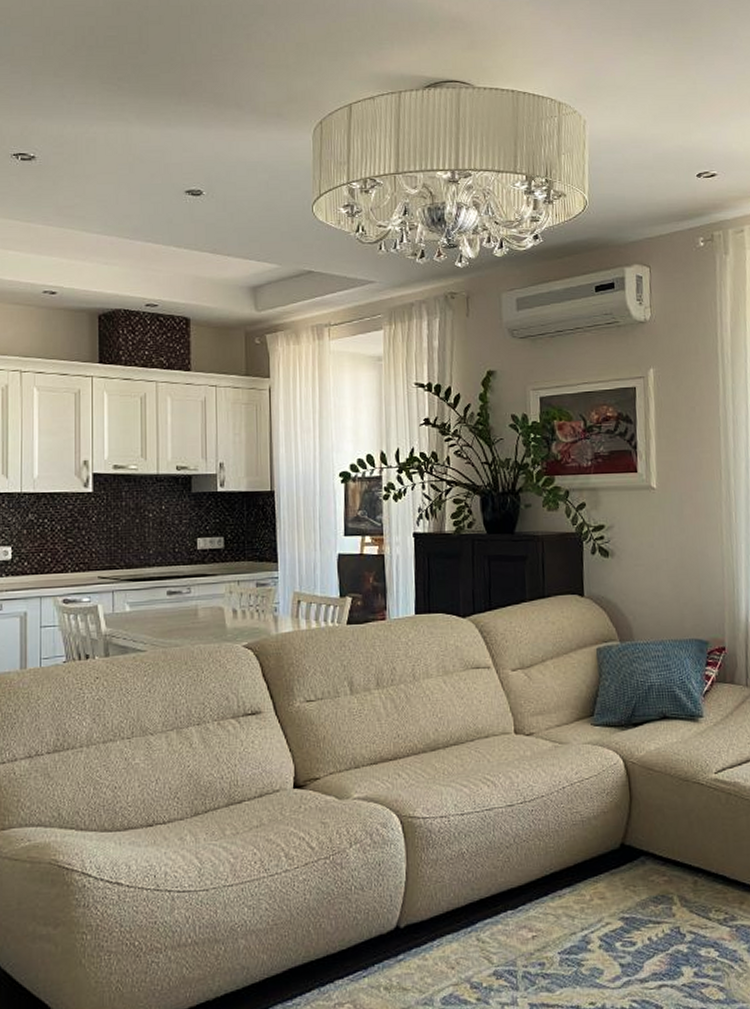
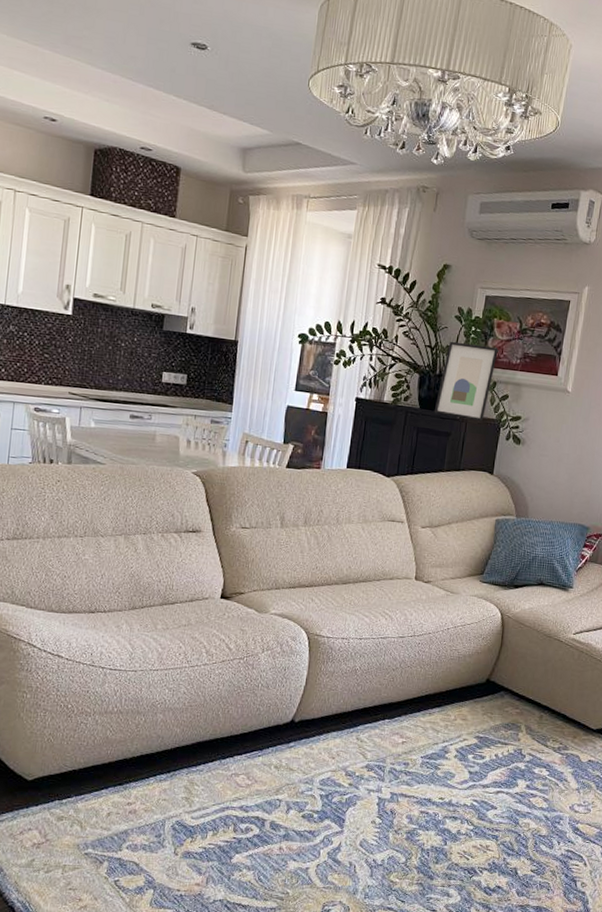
picture frame: none [503,451,566,538] -> present [434,341,500,421]

